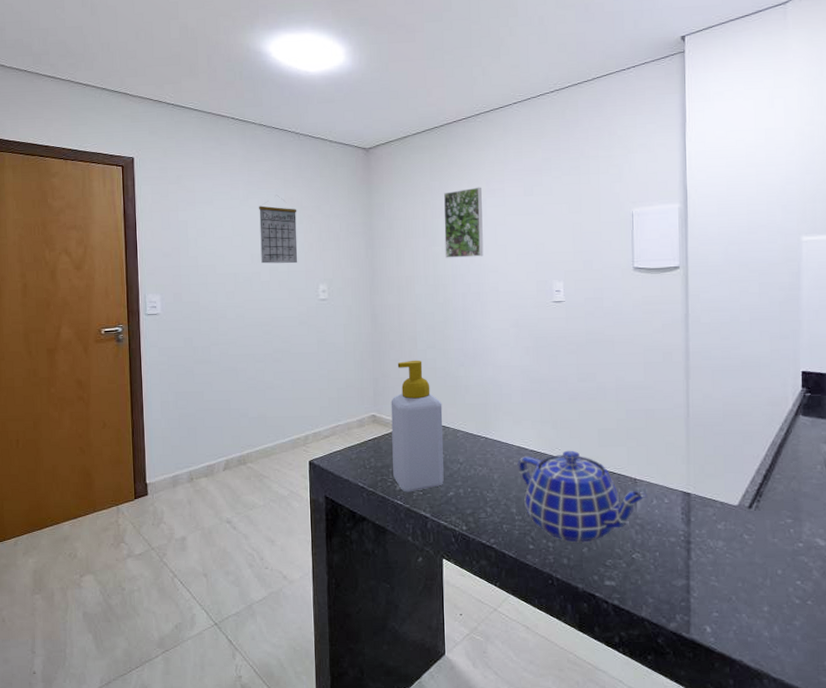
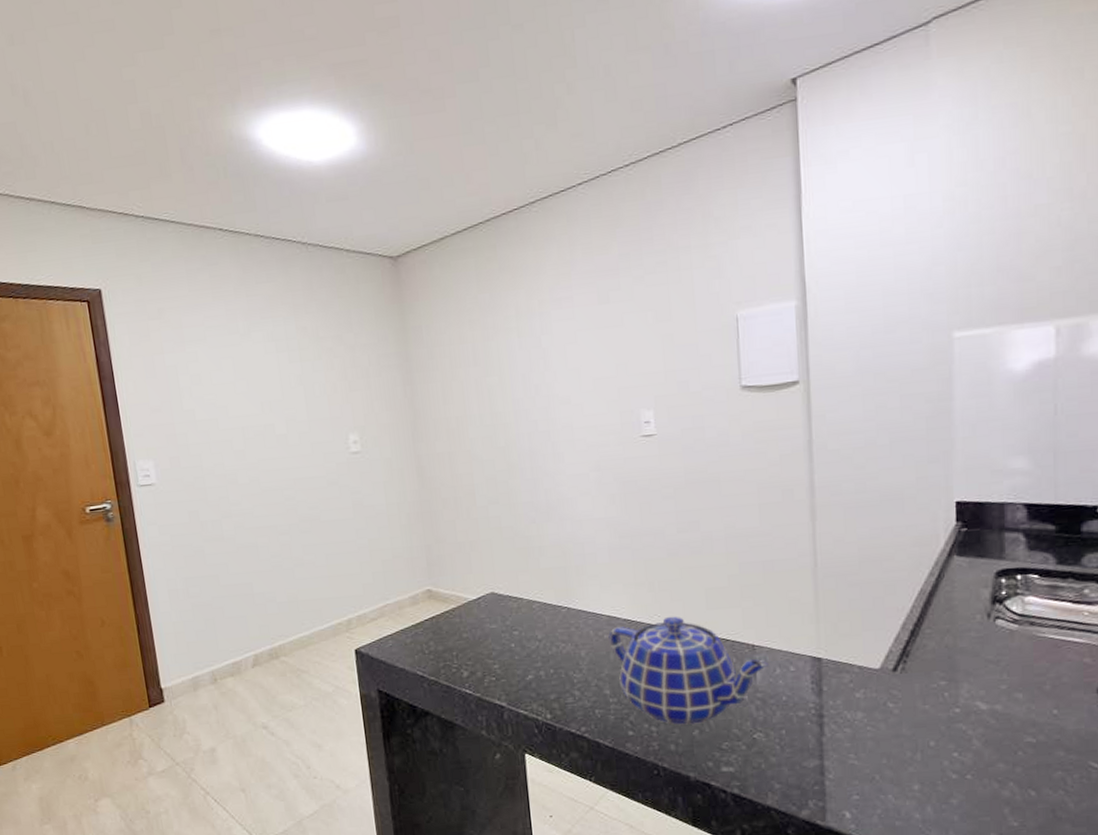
calendar: present [259,196,298,264] -> none [264,325,320,413]
soap bottle: present [391,360,444,493] -> none [449,519,520,679]
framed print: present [443,187,484,258] -> none [496,296,552,390]

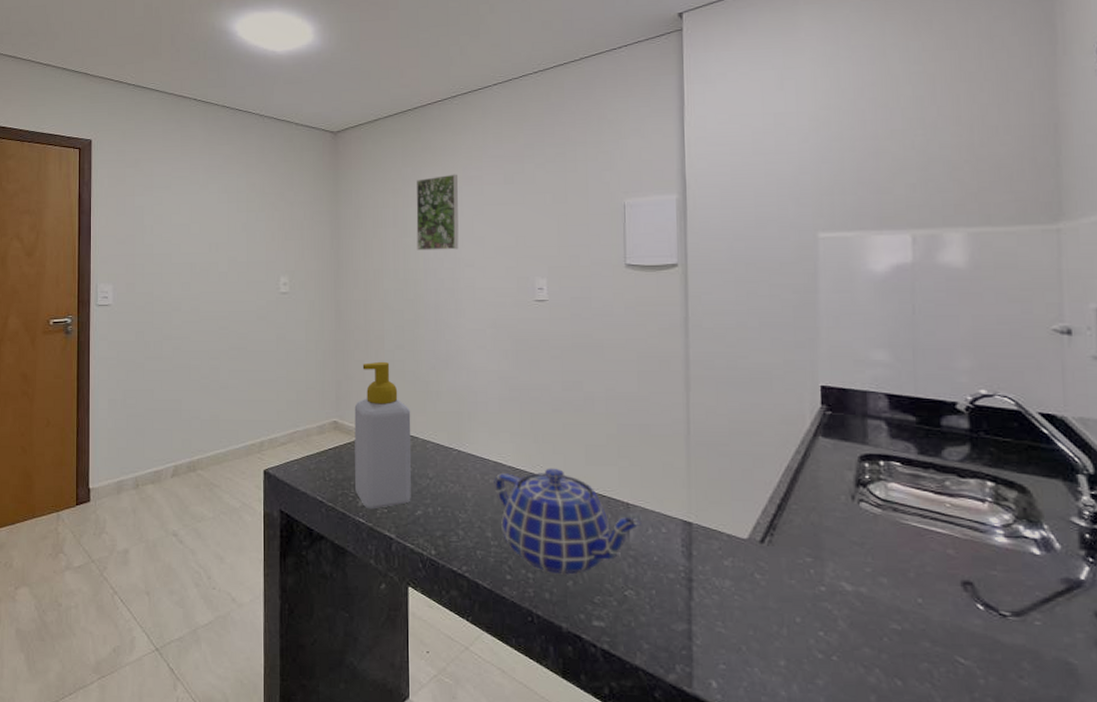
soap bottle: none [449,519,520,679] -> present [354,361,412,510]
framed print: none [496,296,552,390] -> present [416,174,459,251]

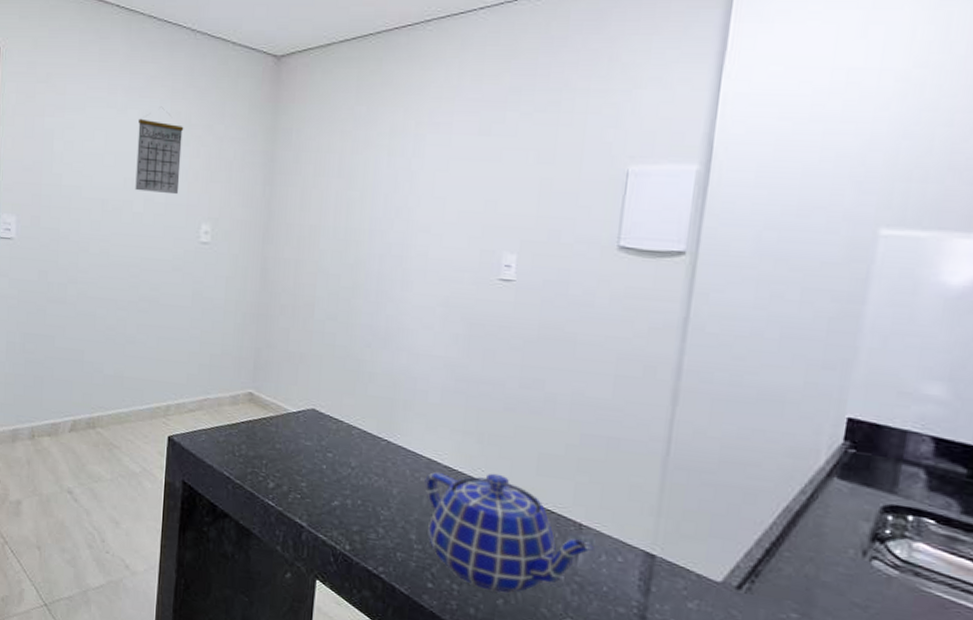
calendar: none [219,181,259,254] -> present [135,108,184,195]
soap bottle: present [354,361,412,510] -> none [267,331,338,493]
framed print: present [416,174,459,251] -> none [363,117,422,210]

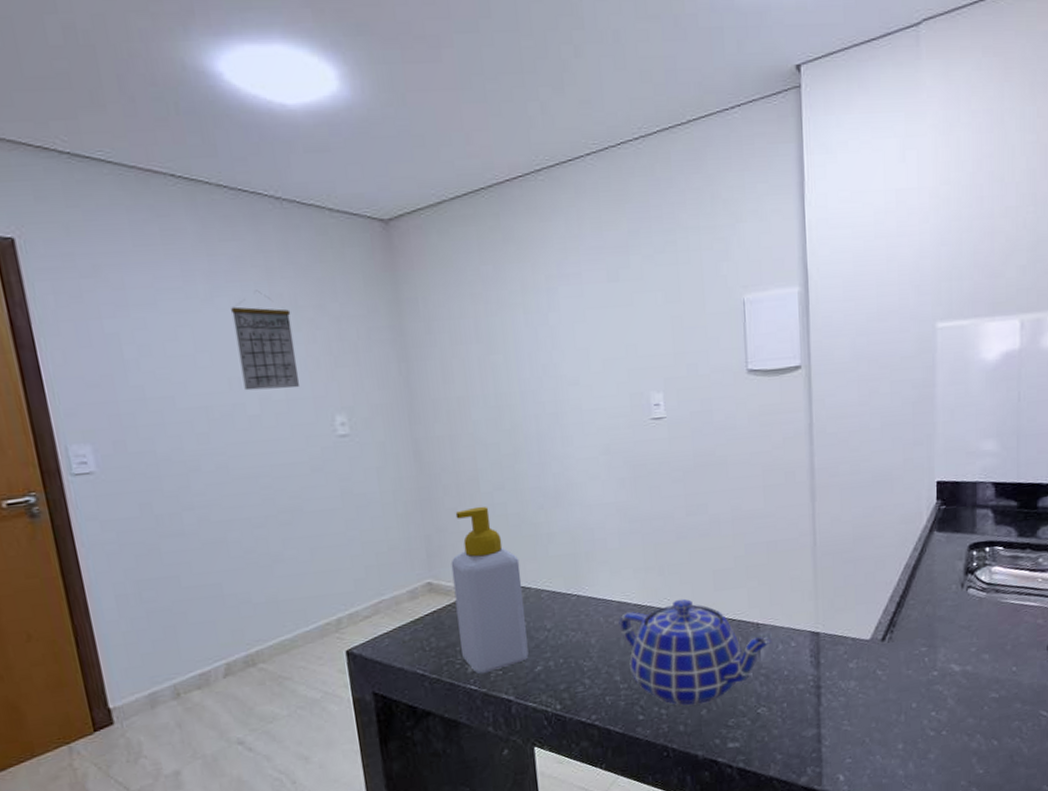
soap bottle: none [267,331,338,493] -> present [451,506,529,674]

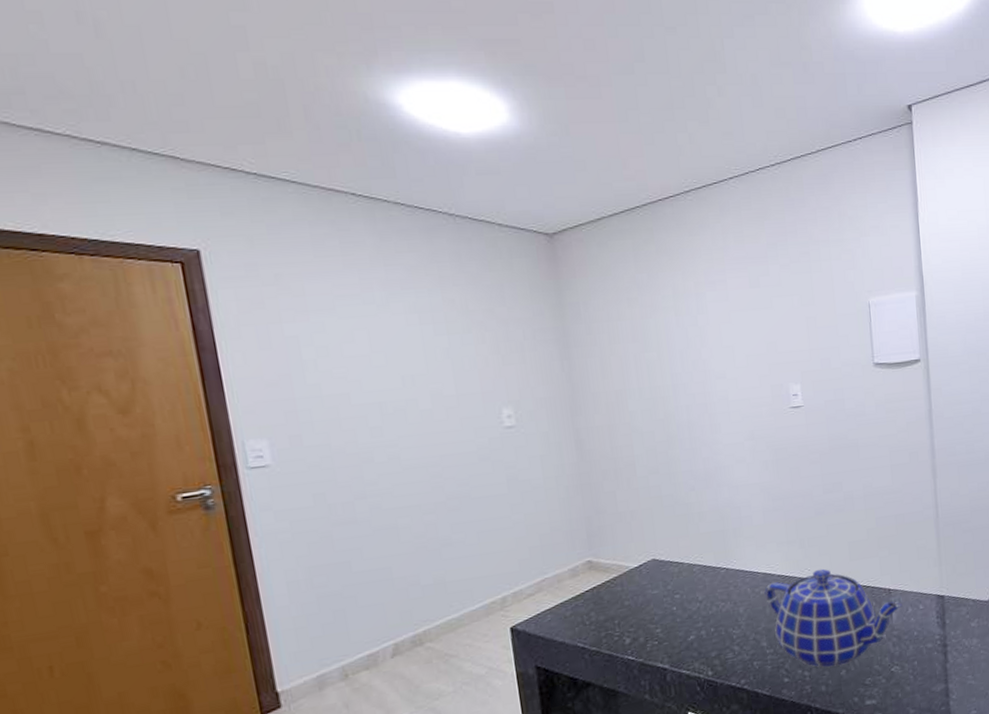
calendar: present [231,291,300,391] -> none [406,297,469,388]
soap bottle: present [451,506,529,674] -> none [609,489,682,645]

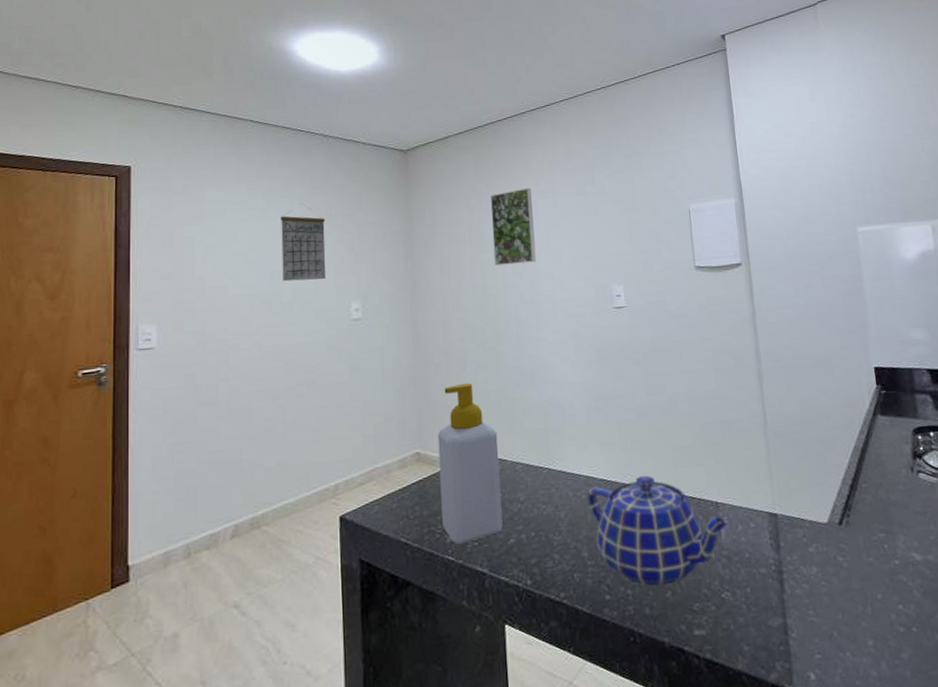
calendar: none [406,297,469,388] -> present [281,204,326,282]
soap bottle: none [609,489,682,645] -> present [437,382,503,545]
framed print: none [654,279,708,366] -> present [490,187,536,266]

